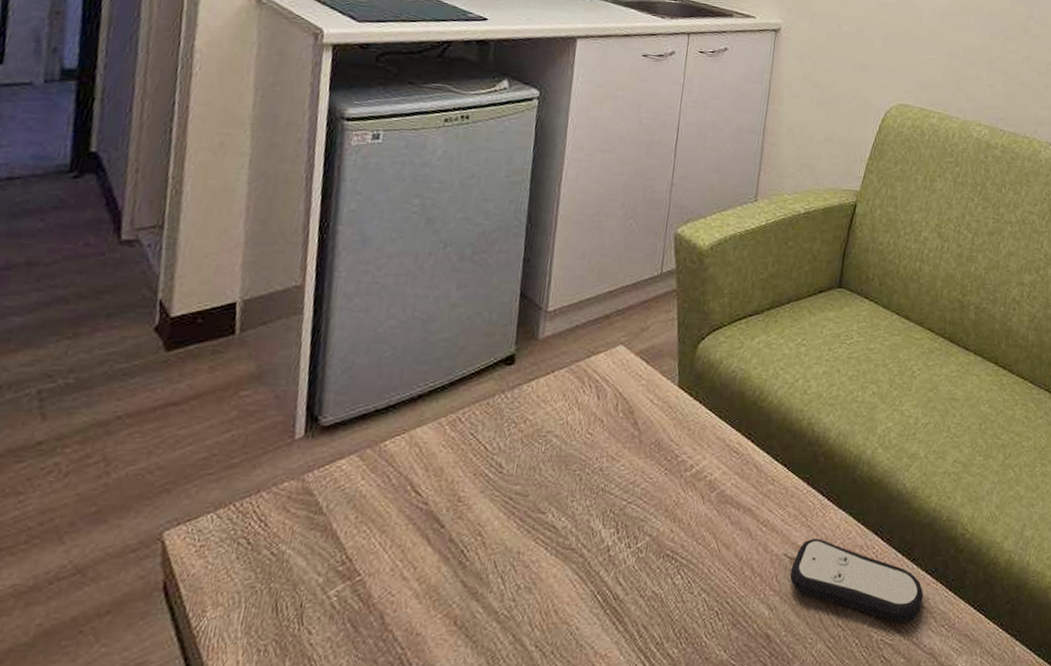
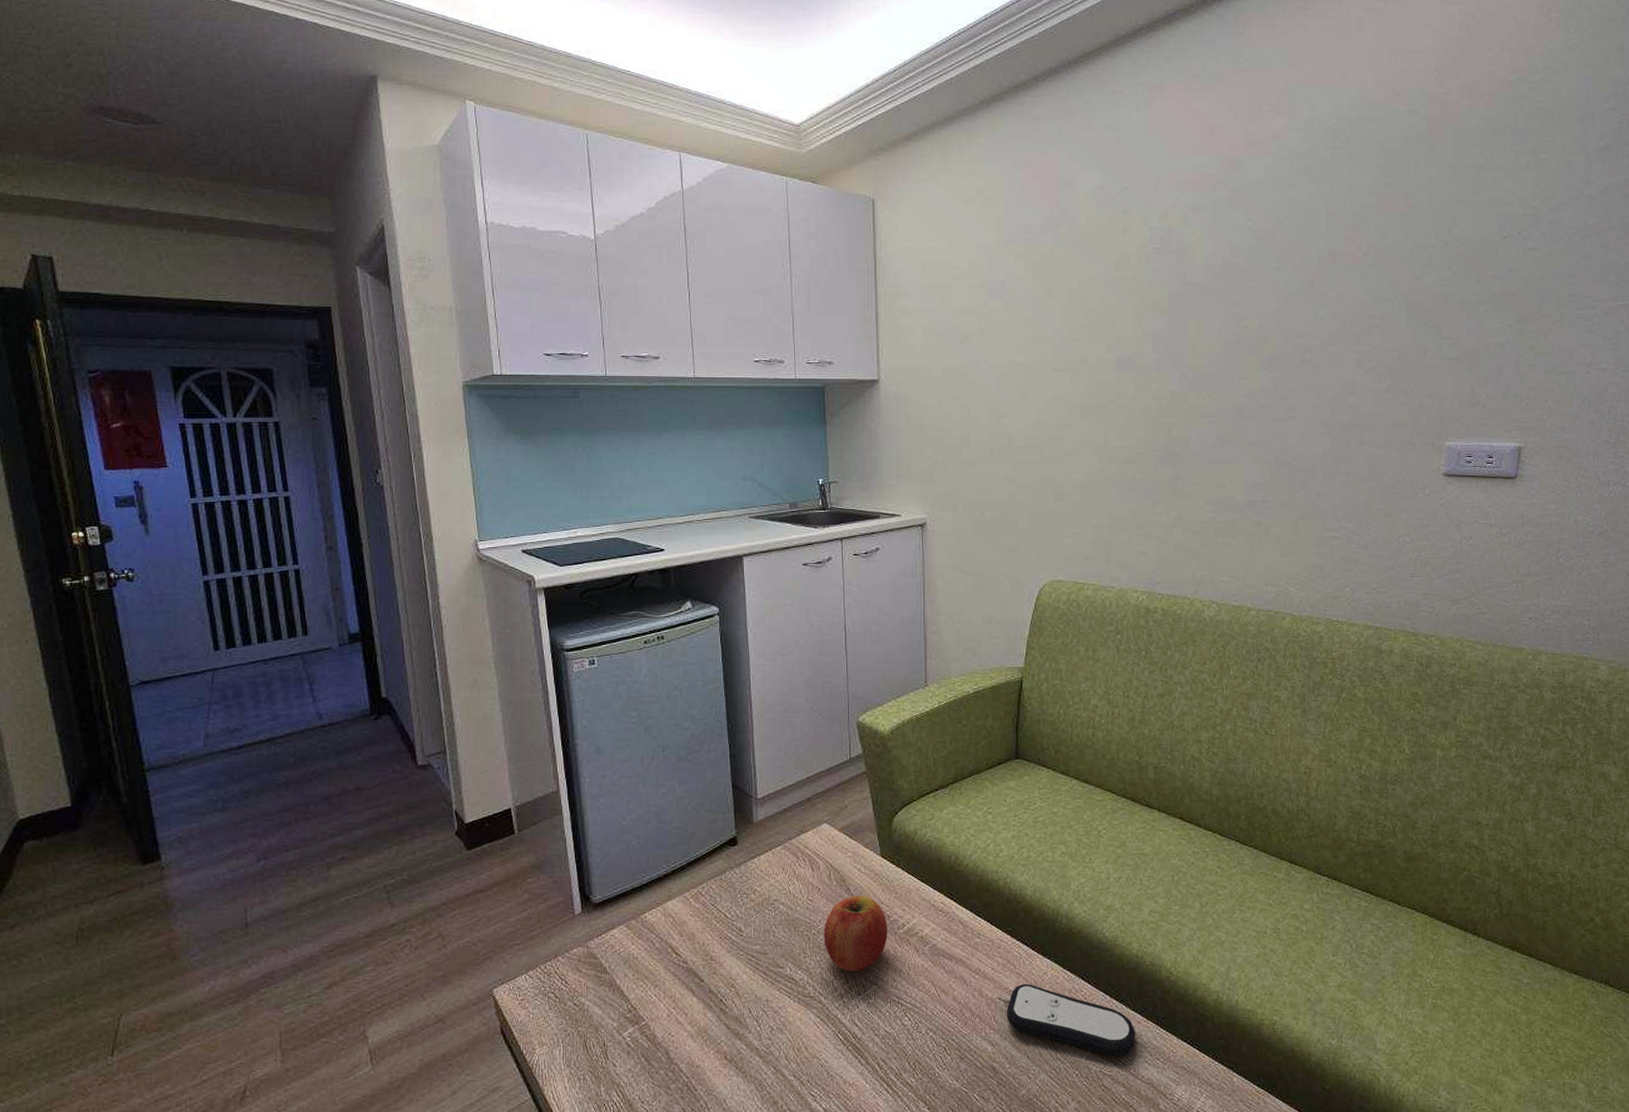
fruit: none [597,431,674,521] -> present [823,895,888,972]

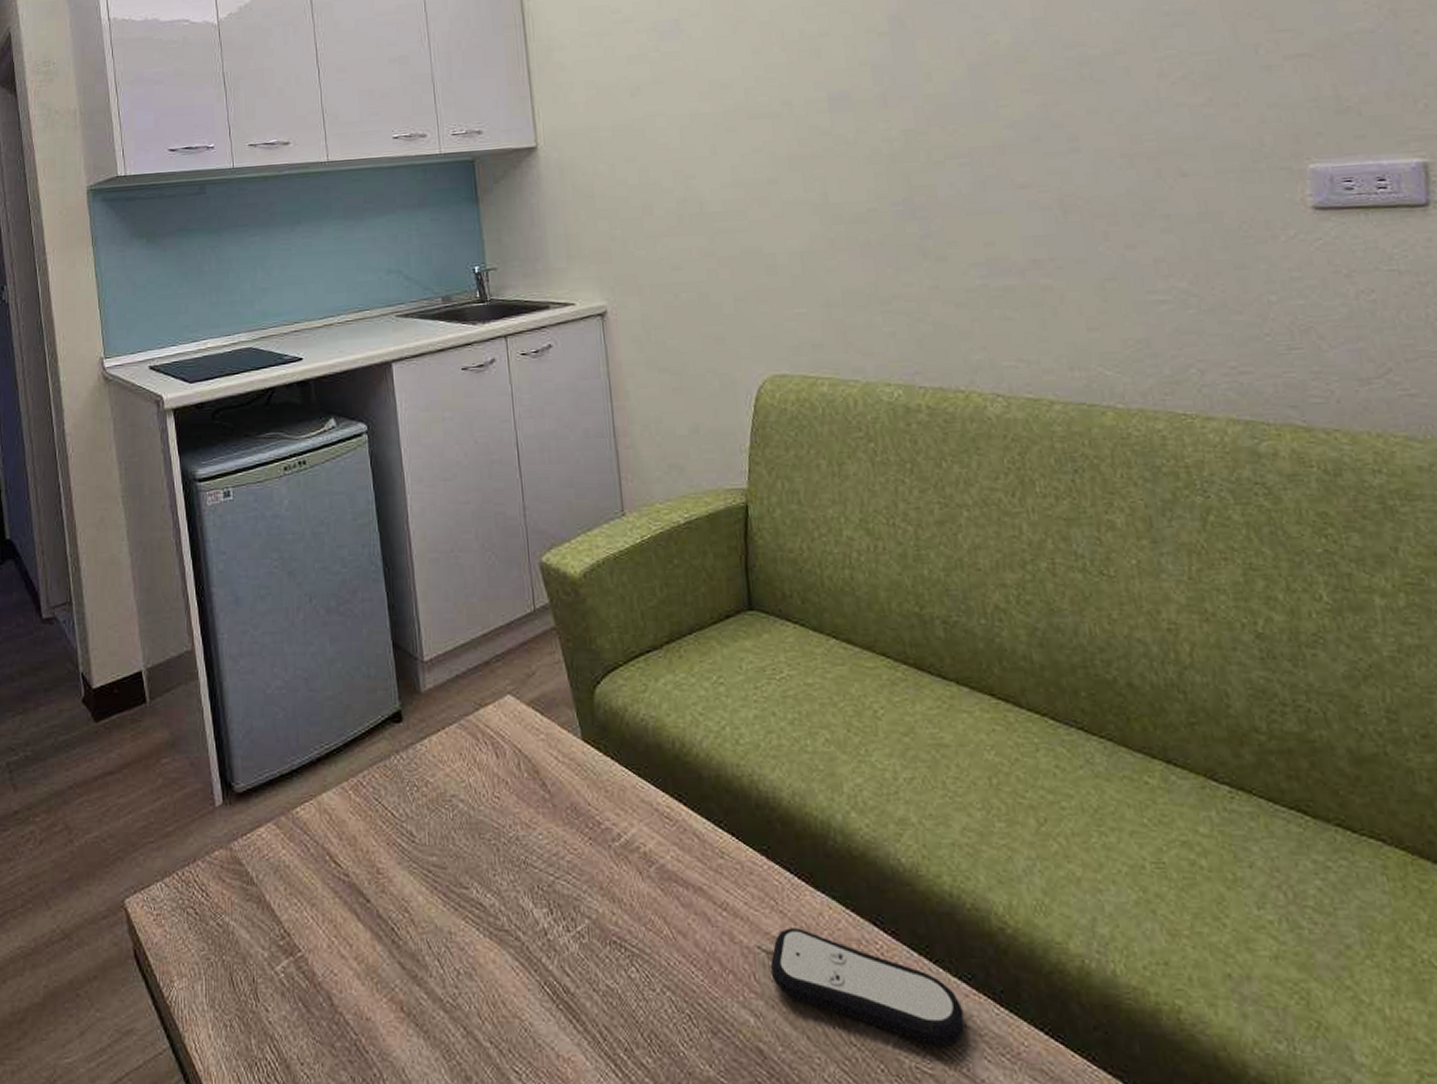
fruit: present [823,895,888,972] -> none [515,793,600,899]

